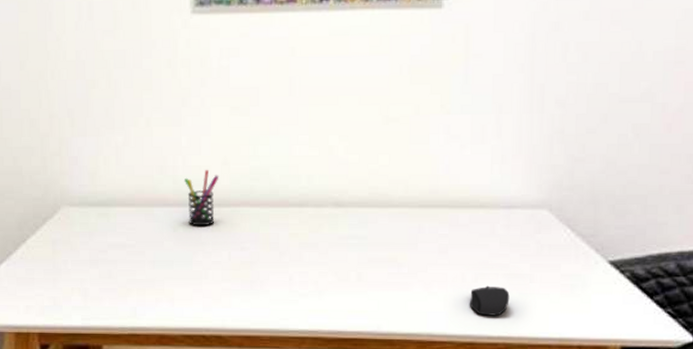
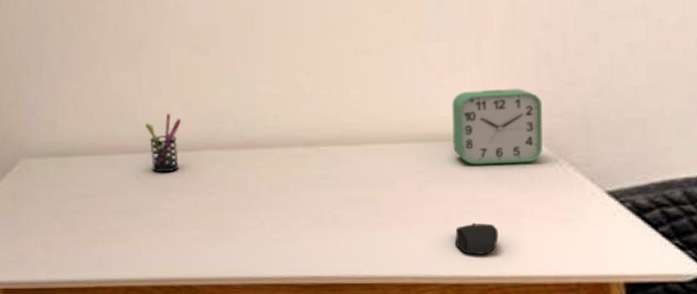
alarm clock: none [472,162,554,232] -> present [452,89,543,165]

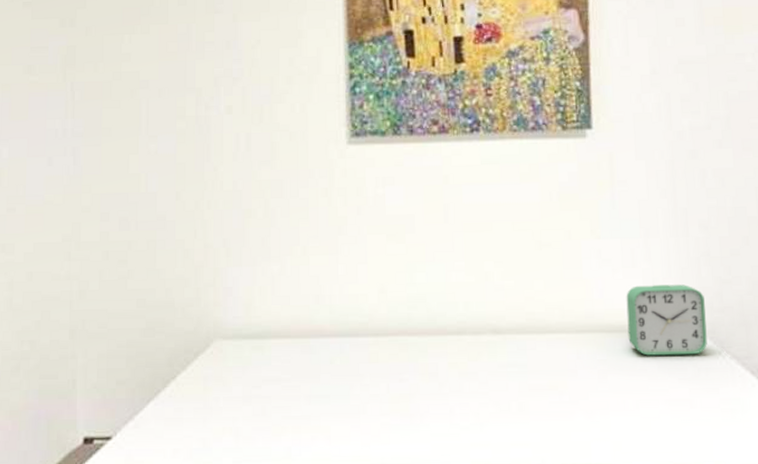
pen holder: present [144,114,182,173] -> none [340,299,377,358]
mouse: present [454,222,499,255] -> none [632,412,672,445]

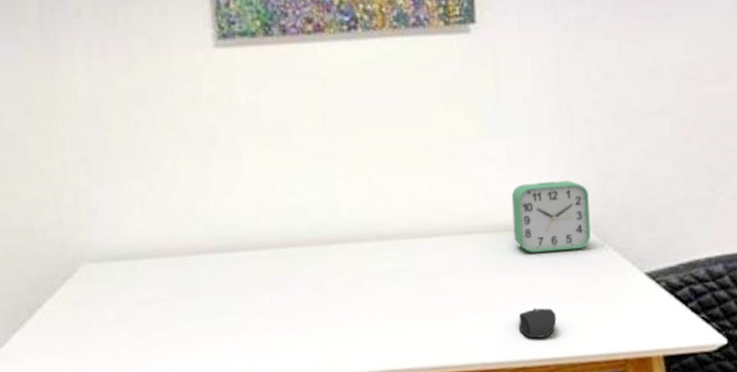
mouse: none [632,412,672,445] -> present [518,307,557,339]

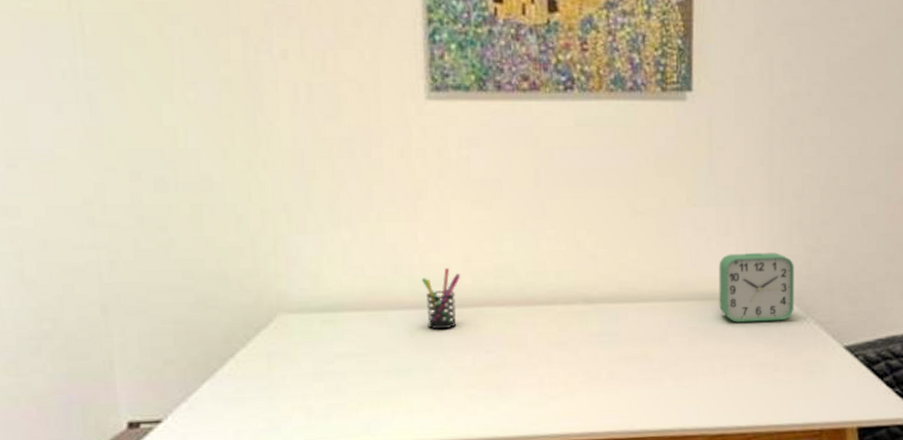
pen holder: none [217,212,255,273] -> present [421,268,461,330]
mouse: present [518,307,557,339] -> none [719,376,757,407]

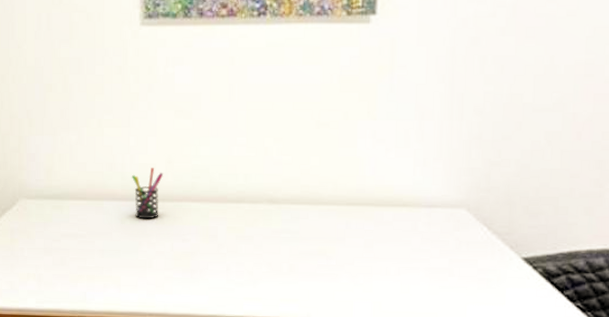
alarm clock: present [719,253,794,323] -> none [395,164,472,229]

